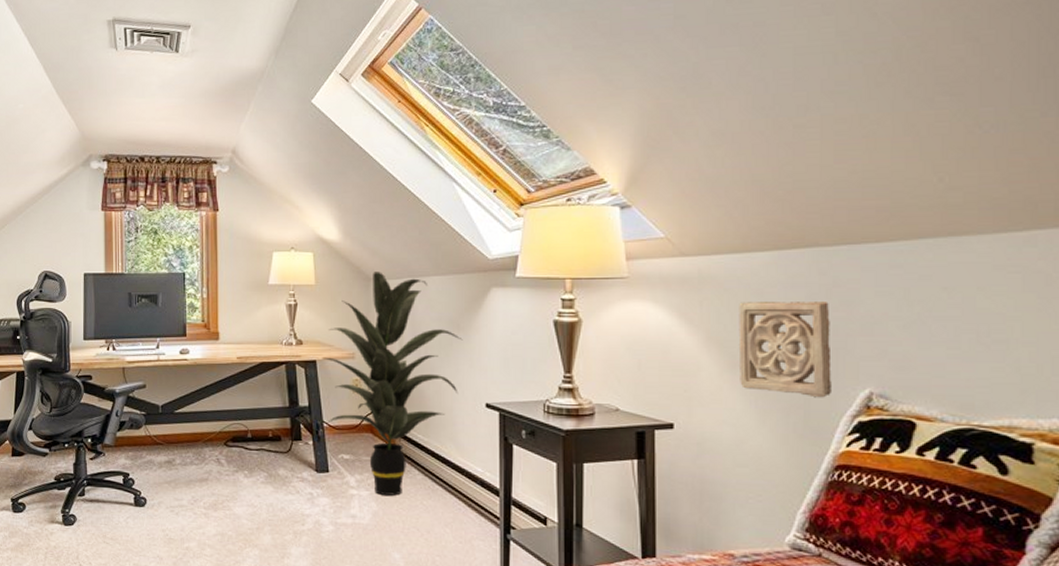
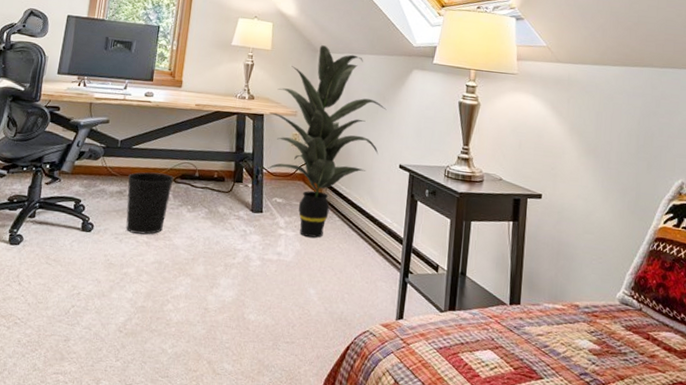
wastebasket: none [175,437,225,506] -> present [125,172,174,235]
wall ornament: present [738,302,832,398] -> none [592,103,658,184]

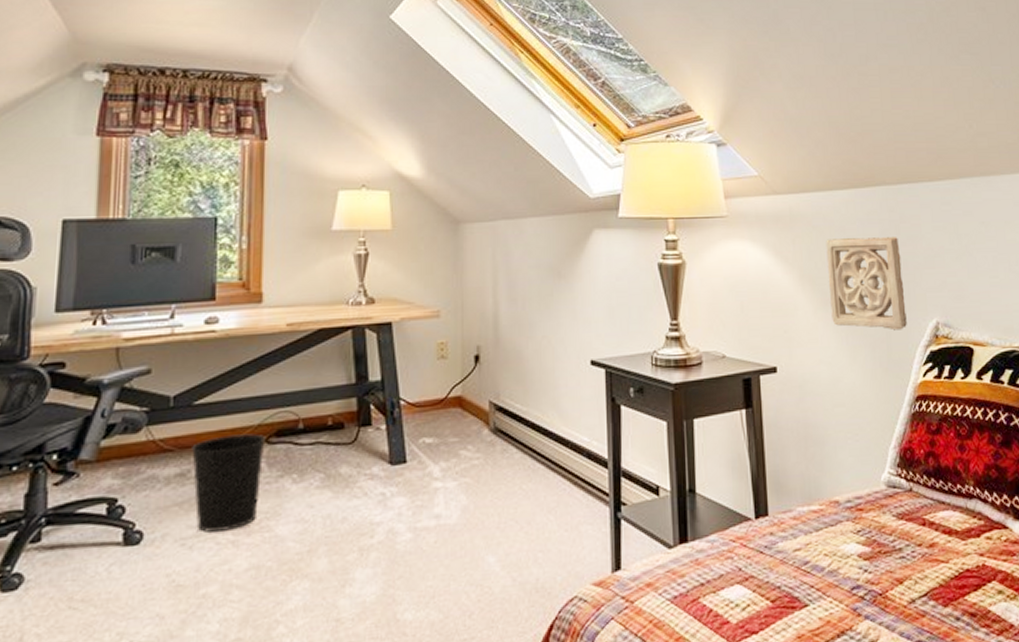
indoor plant: present [266,45,387,238] -> none [402,213,564,484]
wall ornament: none [592,103,658,184] -> present [826,237,907,331]

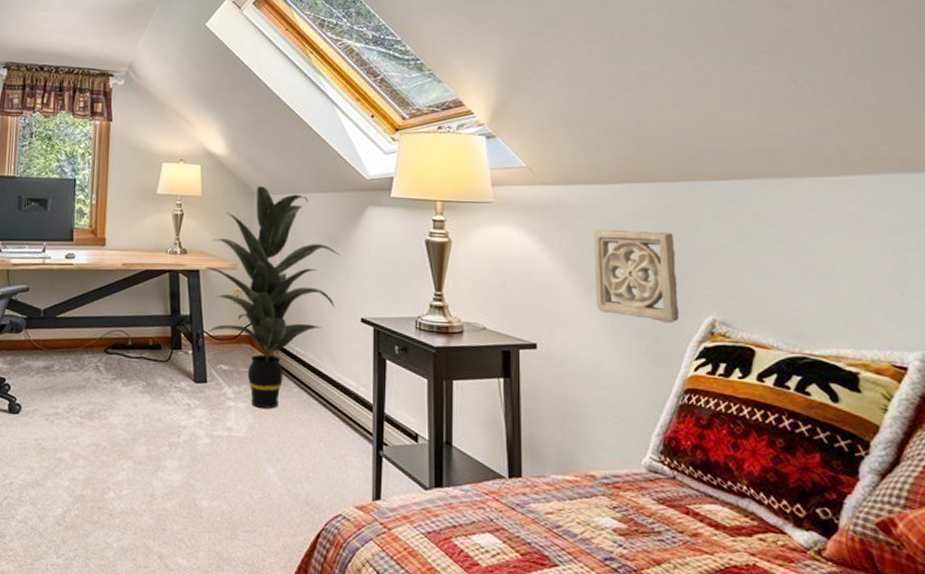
wastebasket: present [192,433,266,534] -> none [54,343,105,414]
indoor plant: none [402,213,564,484] -> present [207,186,340,409]

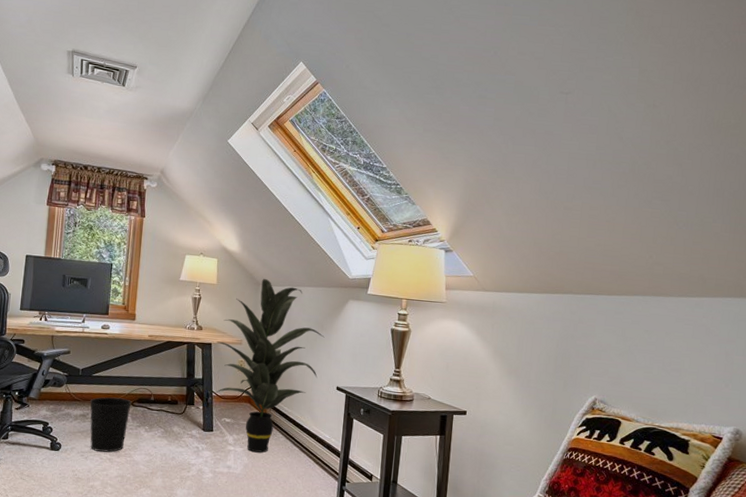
wastebasket: none [54,343,105,414] -> present [89,397,132,452]
wall ornament: present [593,230,679,324] -> none [513,328,575,400]

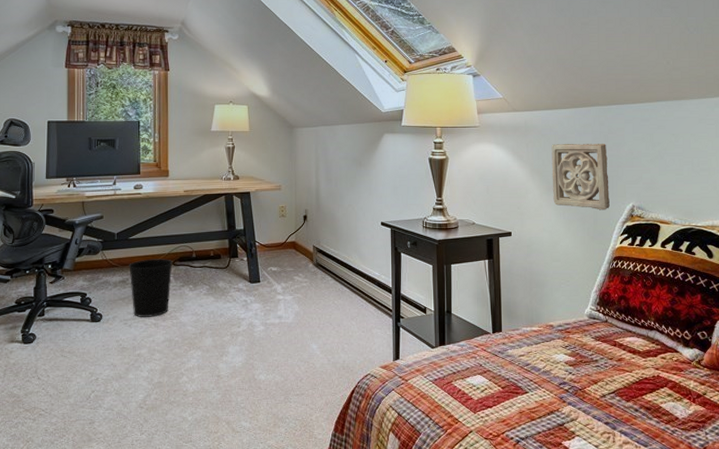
indoor plant: present [215,279,325,453] -> none [256,121,364,298]
wall ornament: none [513,328,575,400] -> present [551,144,610,210]

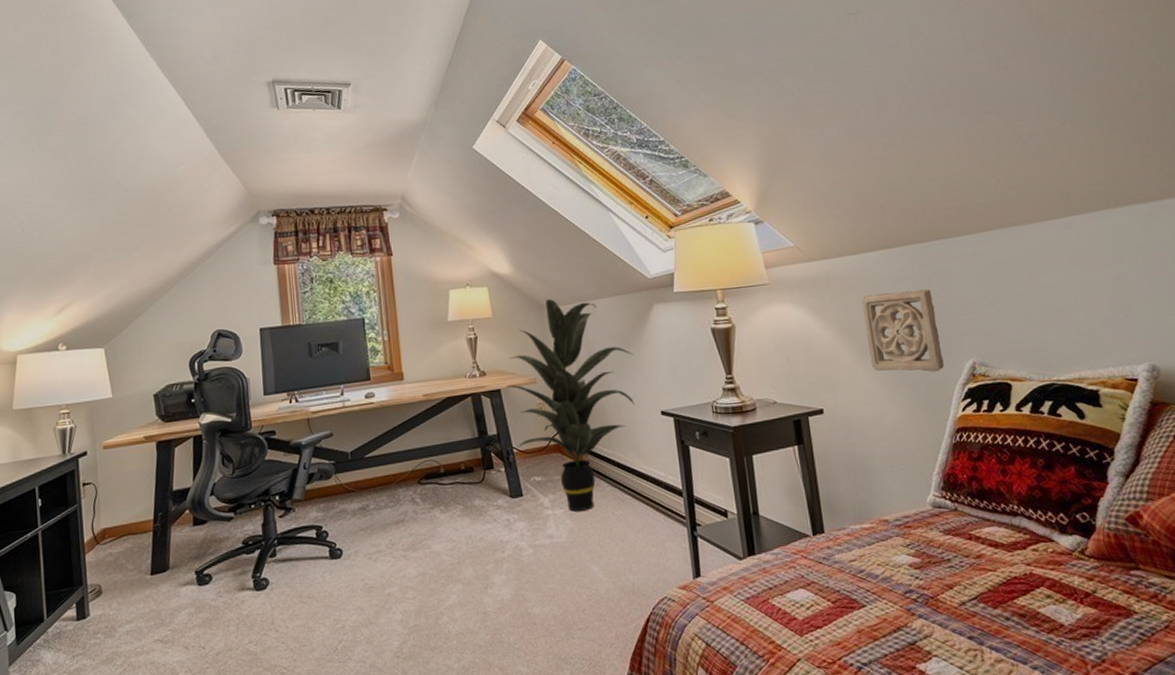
wastebasket: present [129,259,173,318] -> none [367,477,419,550]
indoor plant: none [256,121,364,298] -> present [508,299,636,511]

